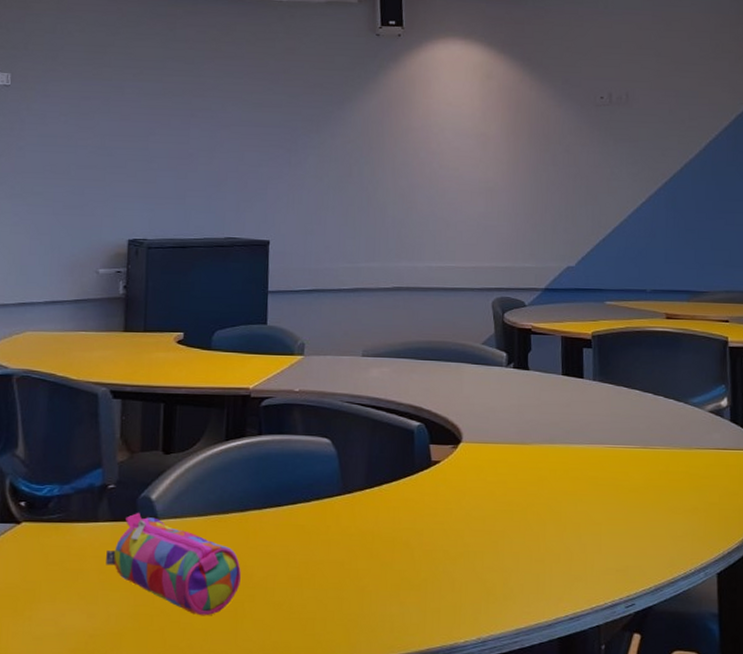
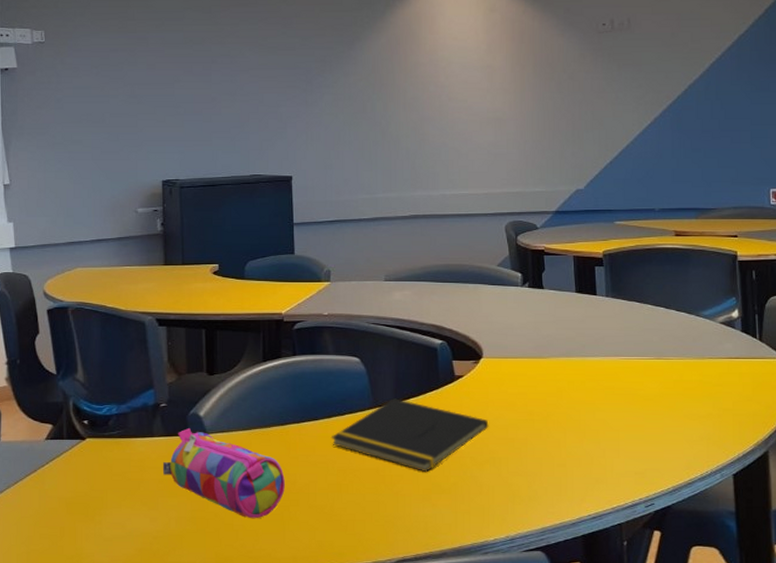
notepad: none [294,484,465,567] -> present [330,398,489,473]

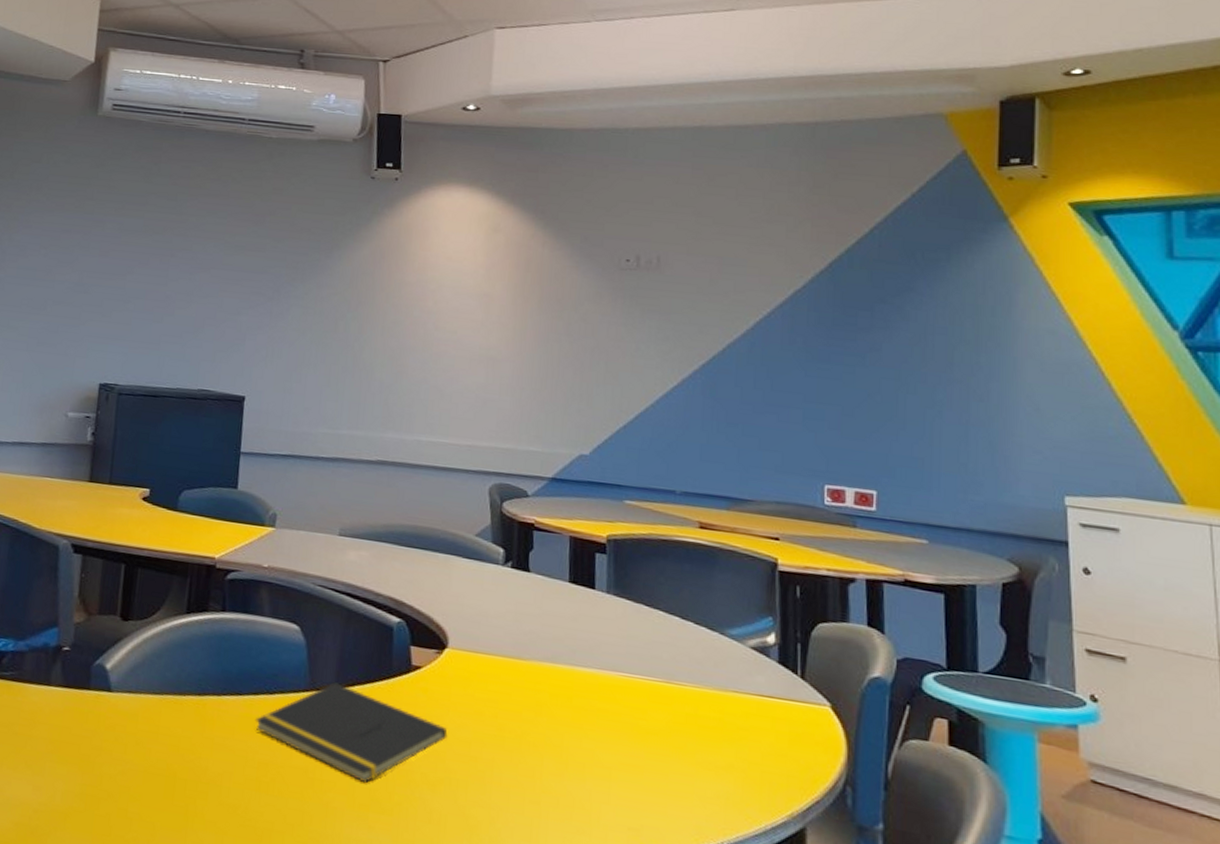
pencil case: present [163,428,285,519] -> none [55,681,195,809]

